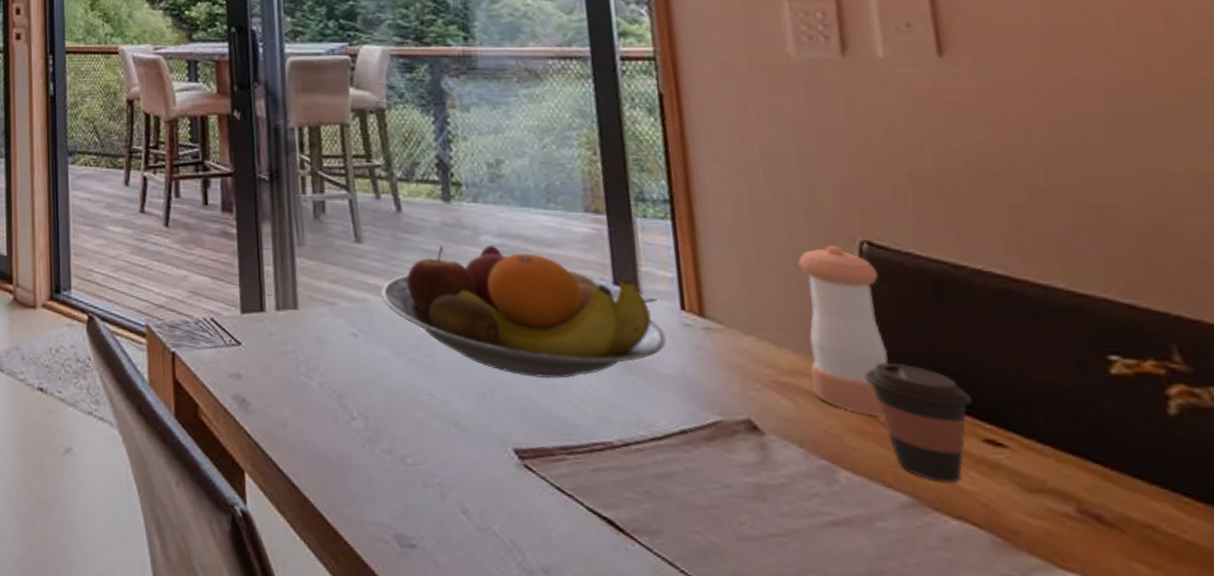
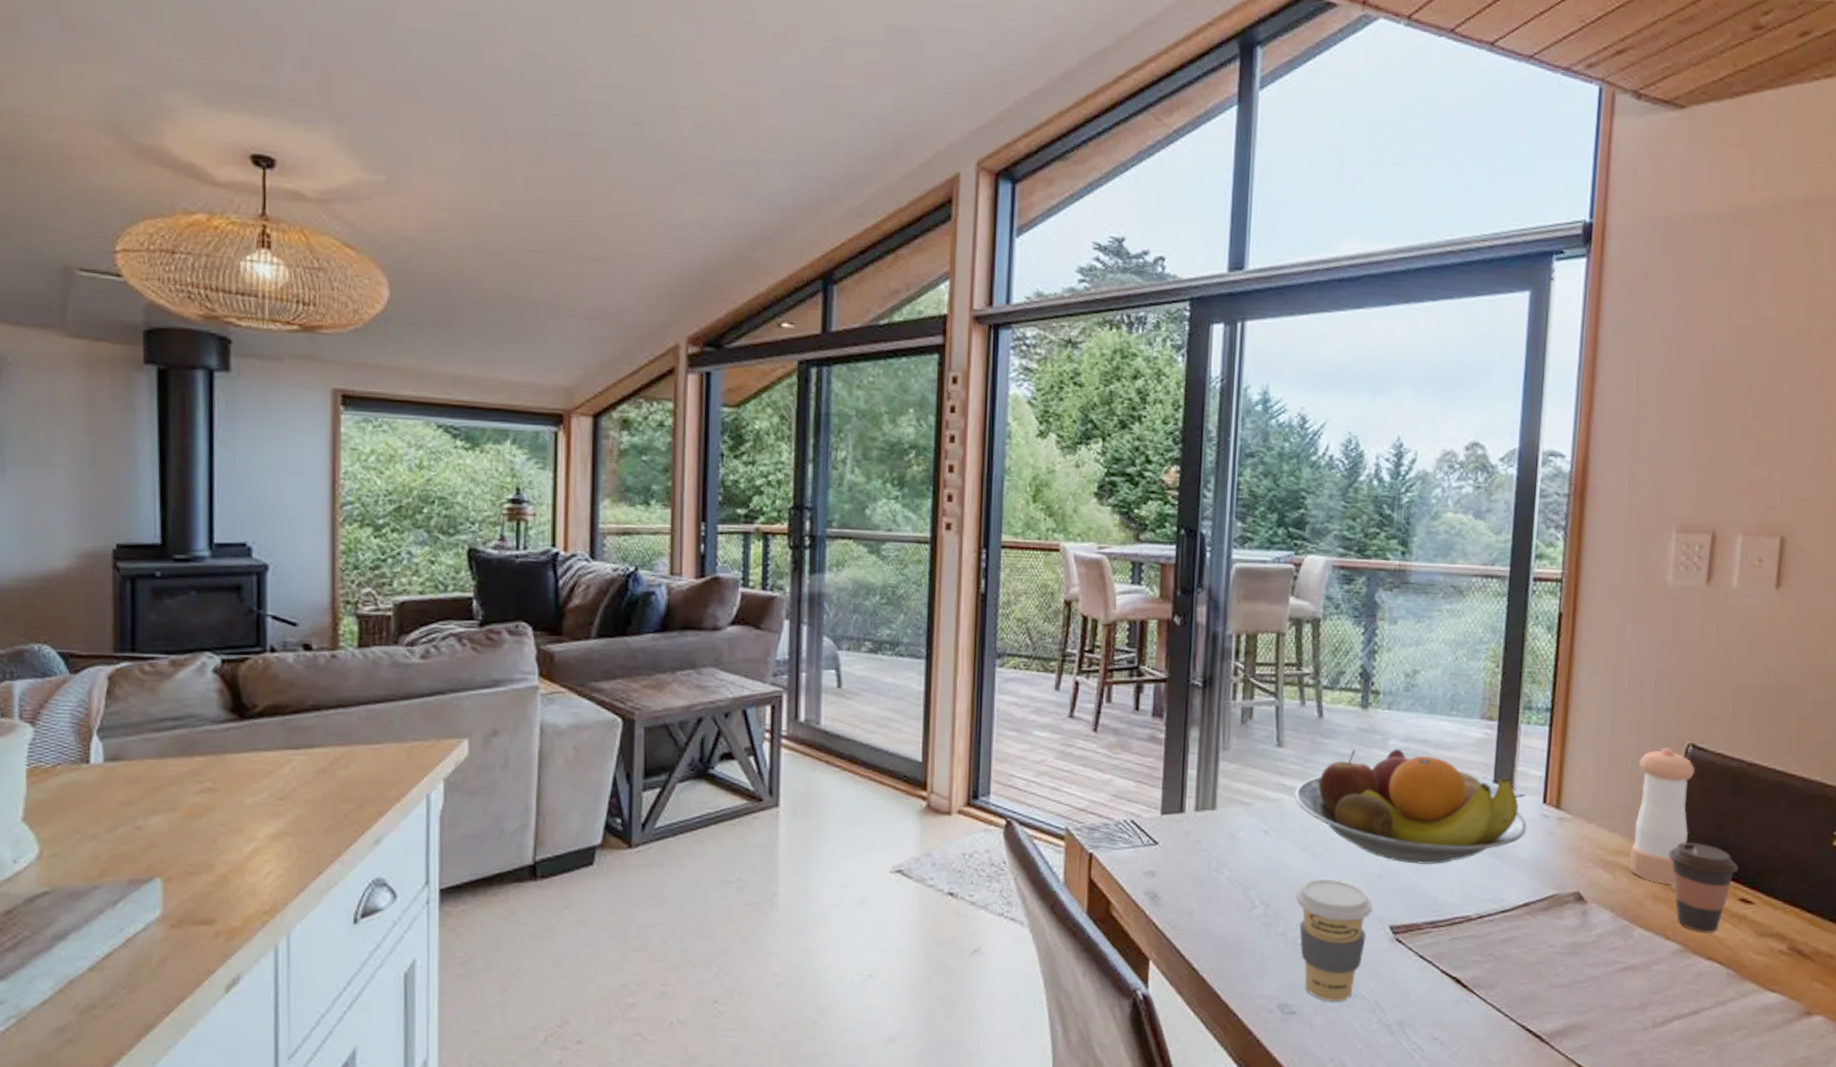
coffee cup: none [397,389,491,537] -> present [1295,878,1373,1001]

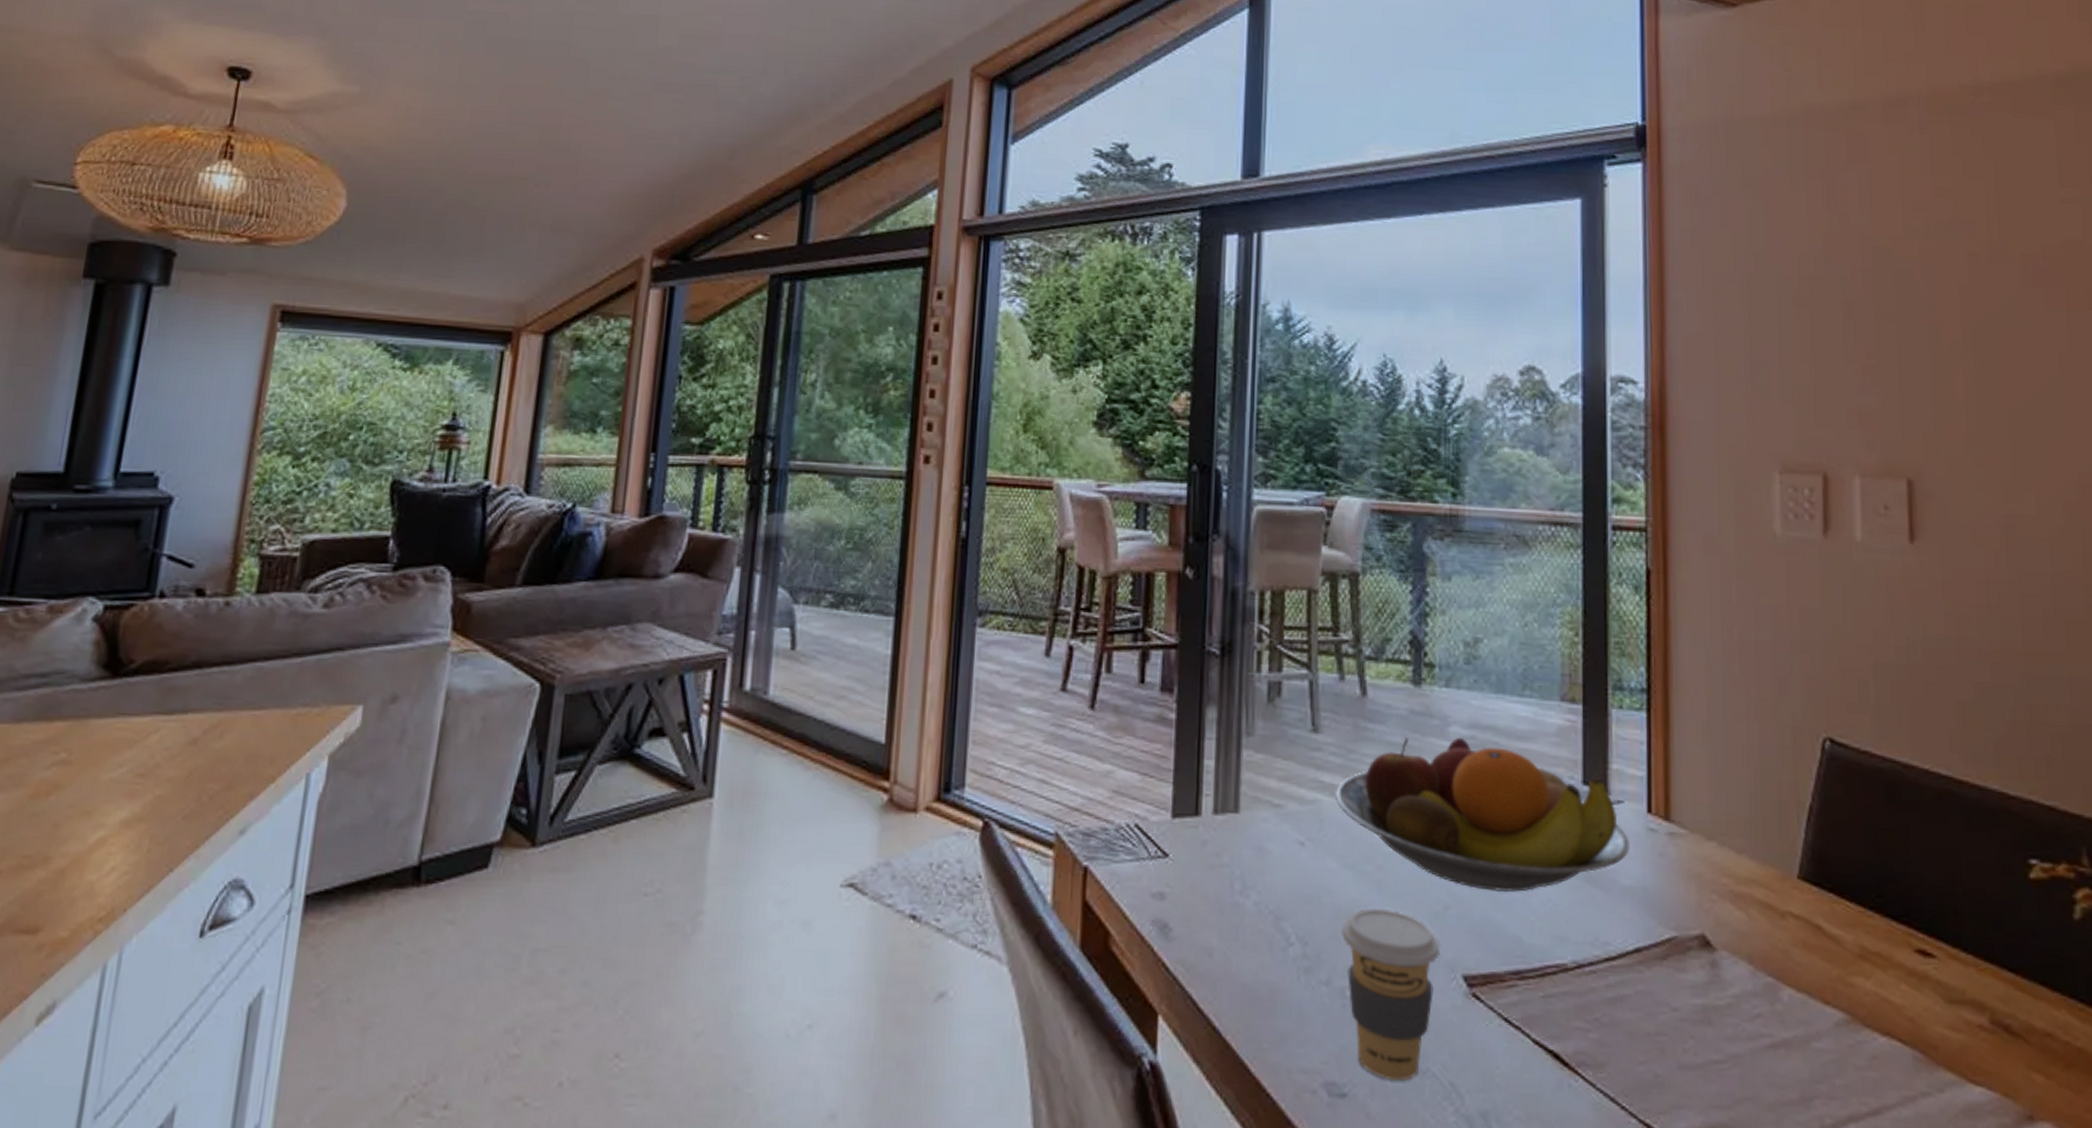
pepper shaker: present [1630,748,1695,885] -> none [1764,742,1838,928]
coffee cup: present [1668,843,1739,933] -> none [1815,870,1909,997]

